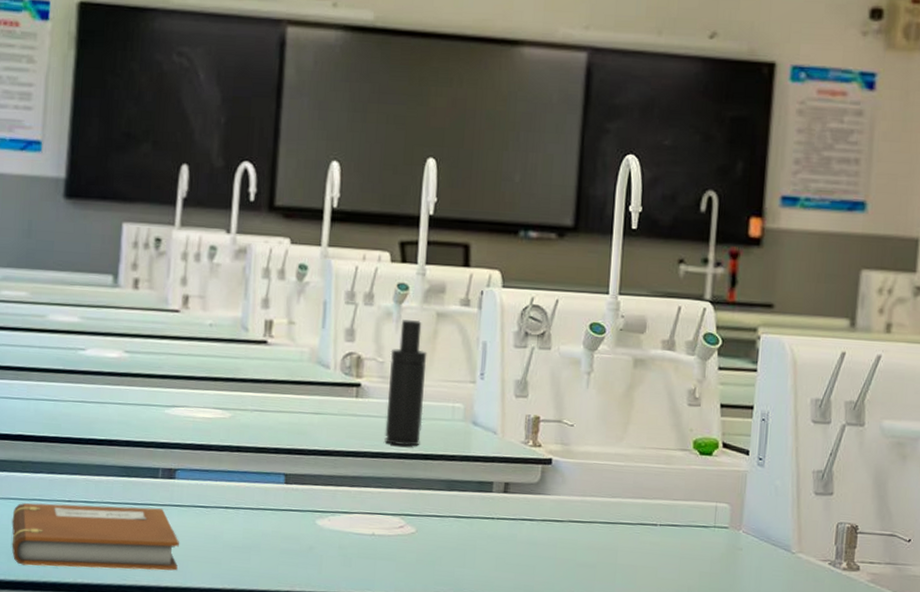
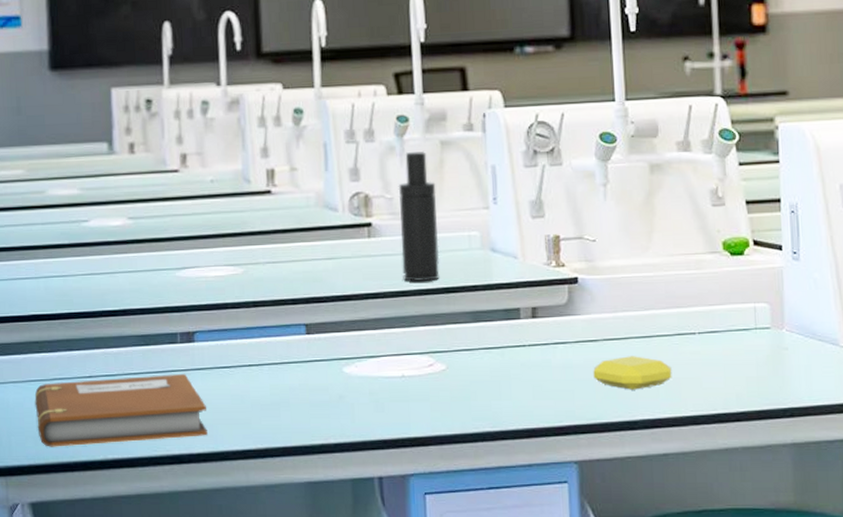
soap bar: none [555,539,631,573] -> present [593,356,672,390]

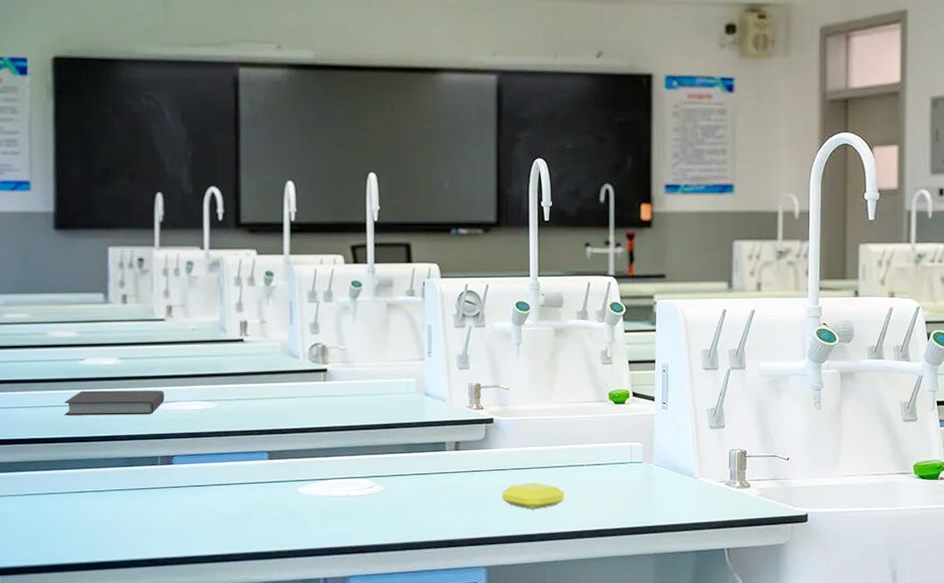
notebook: present [34,373,208,447] -> none [31,490,181,551]
notebook: none [67,254,182,287] -> present [64,390,164,415]
atomizer: present [398,150,440,282] -> none [350,311,382,419]

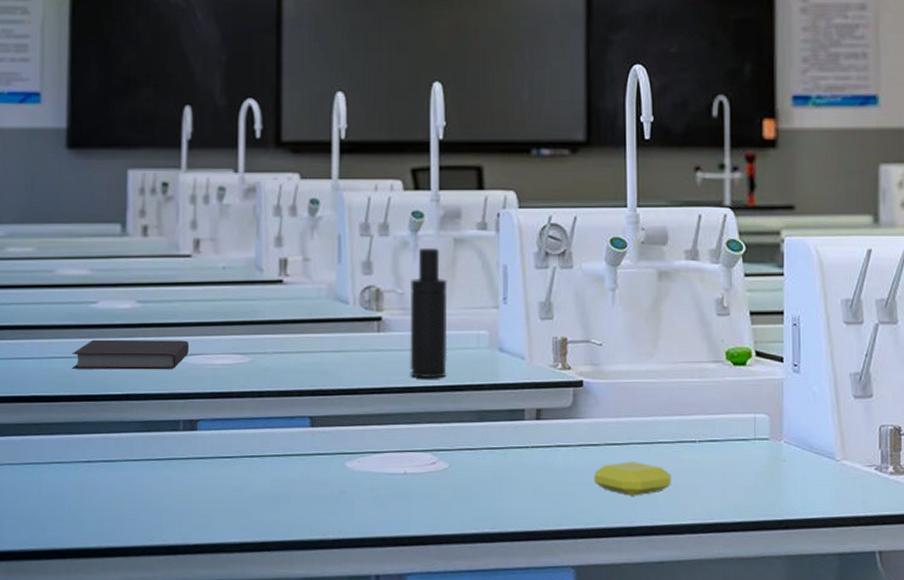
atomizer: none [350,311,382,419] -> present [410,247,448,379]

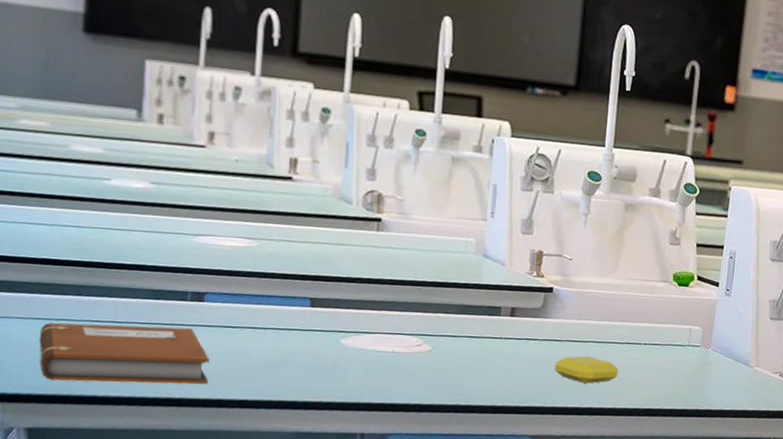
notebook: none [30,461,205,533] -> present [39,322,209,385]
notebook: present [72,339,189,370] -> none [83,213,199,247]
atomizer: present [410,247,448,379] -> none [403,162,443,276]

